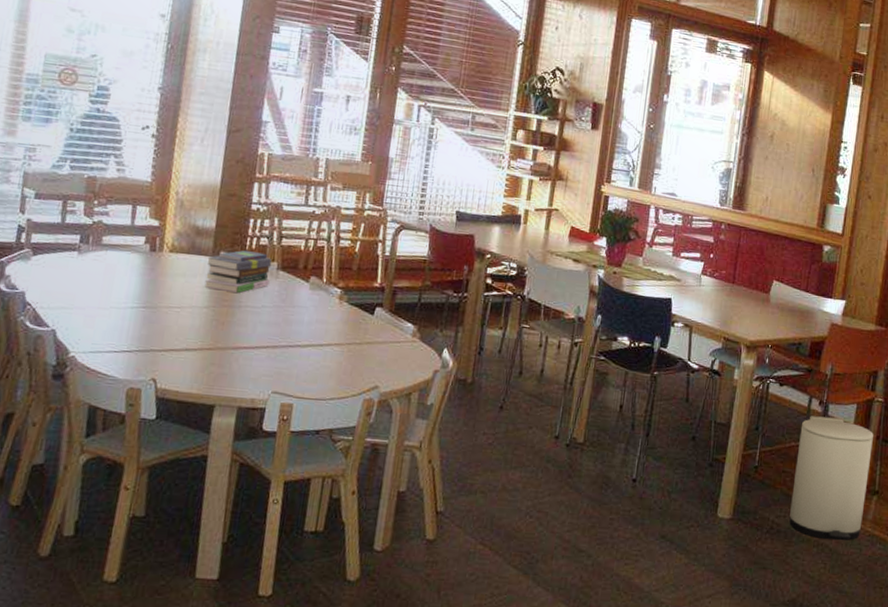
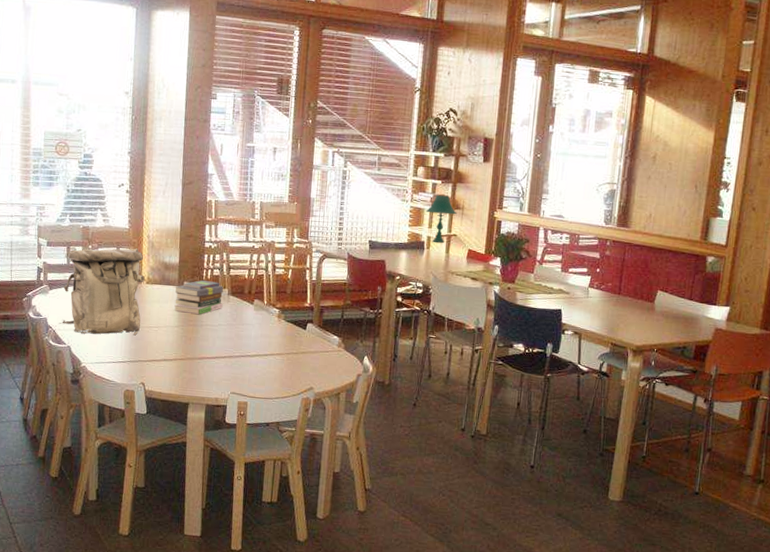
backpack: none [42,205,169,318] -> present [59,248,145,336]
table lamp: none [524,162,560,219] -> present [425,195,457,244]
pedal bin: present [789,416,874,540] -> none [676,412,759,523]

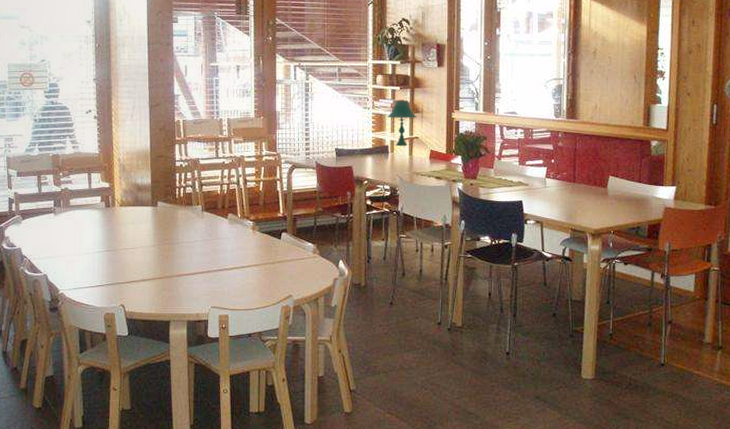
backpack: present [59,248,145,336] -> none [34,172,118,260]
books: present [174,280,223,315] -> none [149,198,197,233]

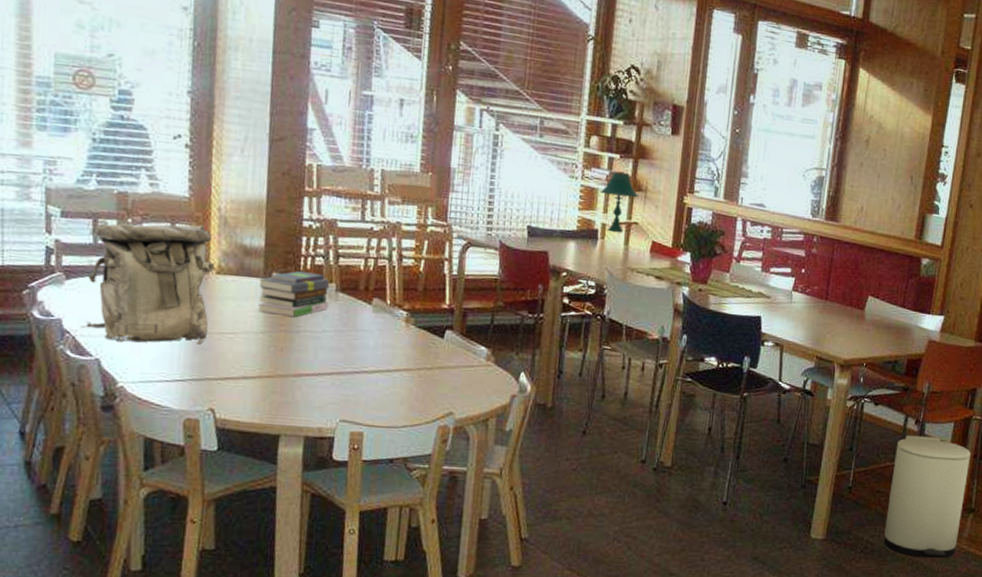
backpack: none [34,172,118,260] -> present [81,223,214,345]
books: none [149,198,197,233] -> present [258,270,329,318]
pedal bin: none [645,287,713,390] -> present [884,435,971,558]

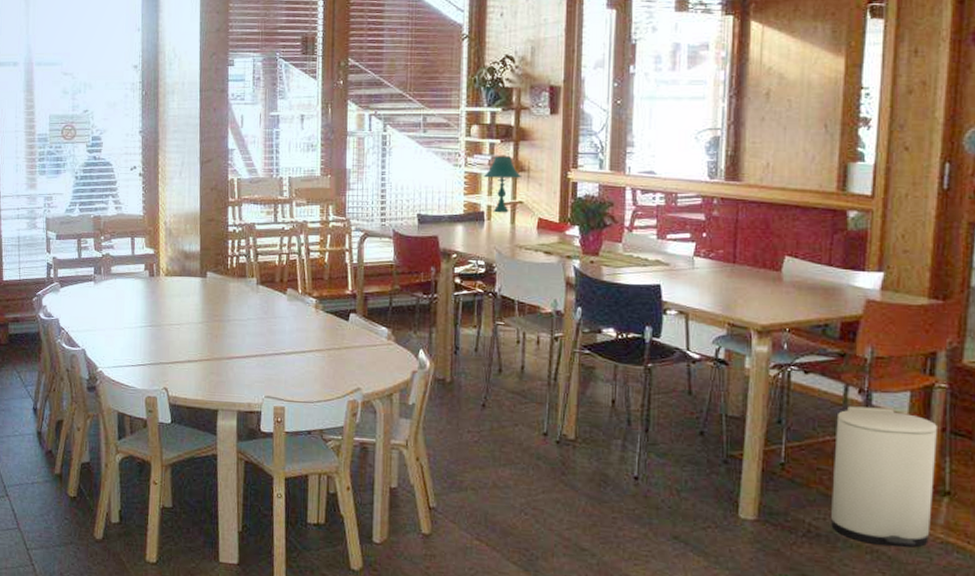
backpack: present [81,223,214,345] -> none [72,237,163,335]
books: present [258,270,329,318] -> none [197,268,252,309]

